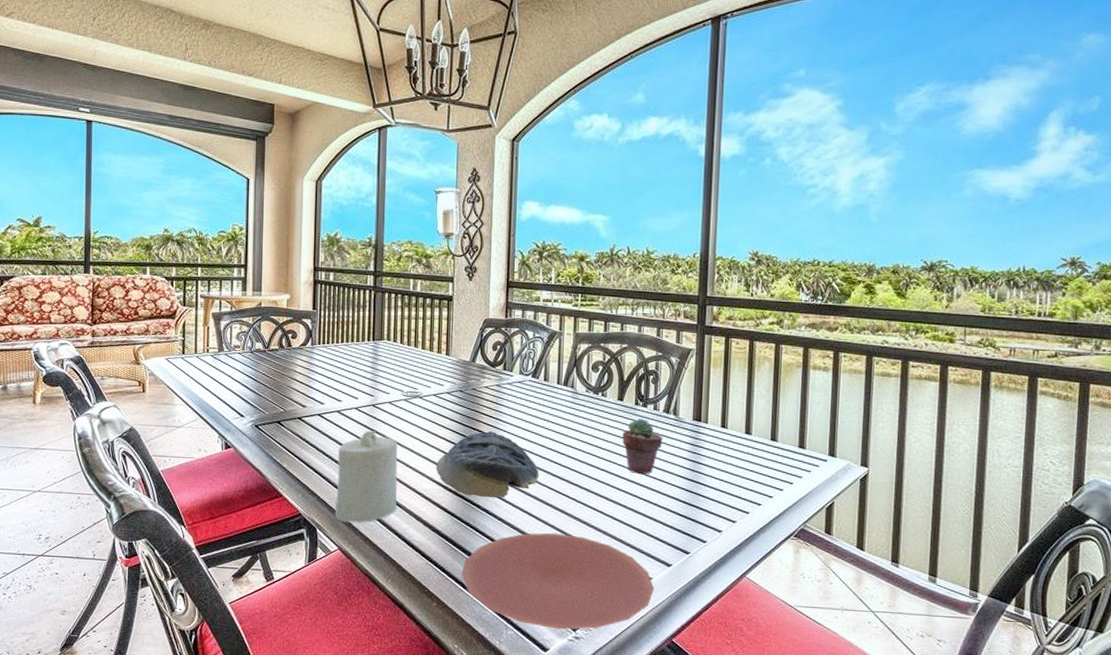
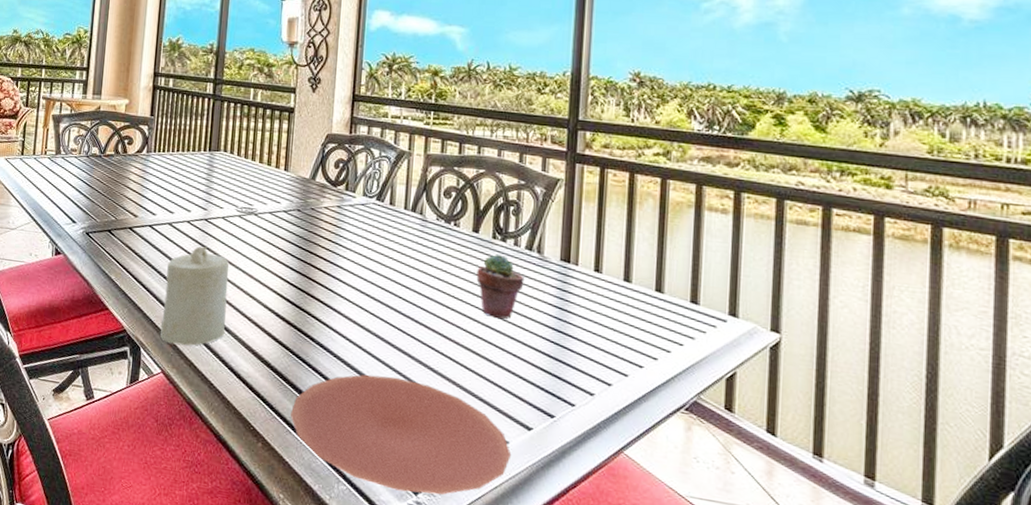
decorative bowl: present [436,431,540,498] -> none [268,256,381,332]

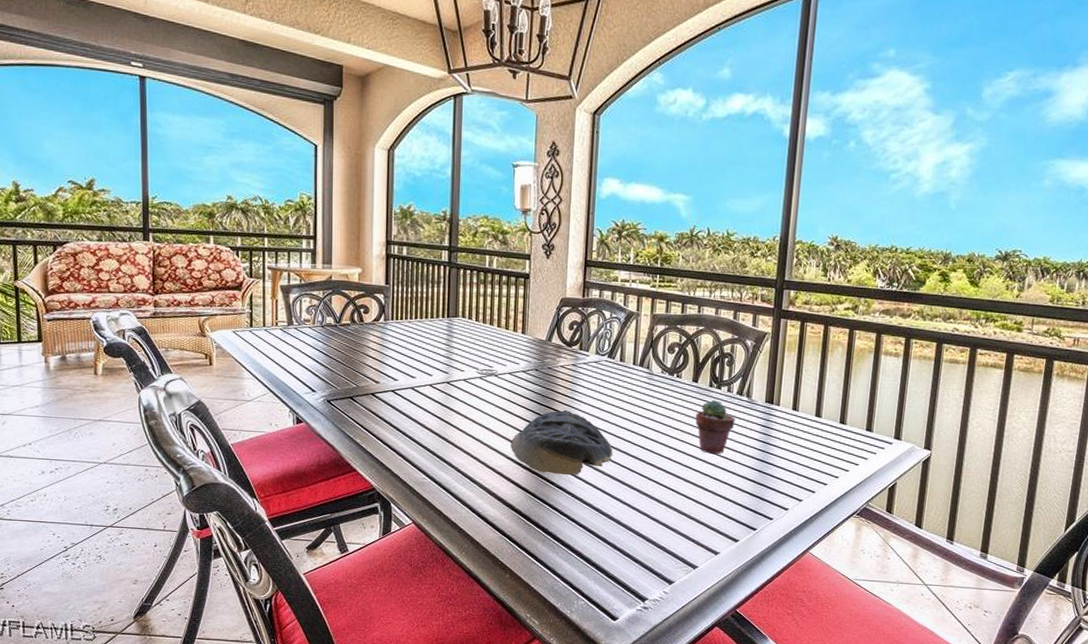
candle: present [160,246,230,346] -> none [409,407,473,498]
decorative bowl: none [268,256,381,332] -> present [511,410,613,476]
plate: present [291,374,512,495] -> none [534,509,722,600]

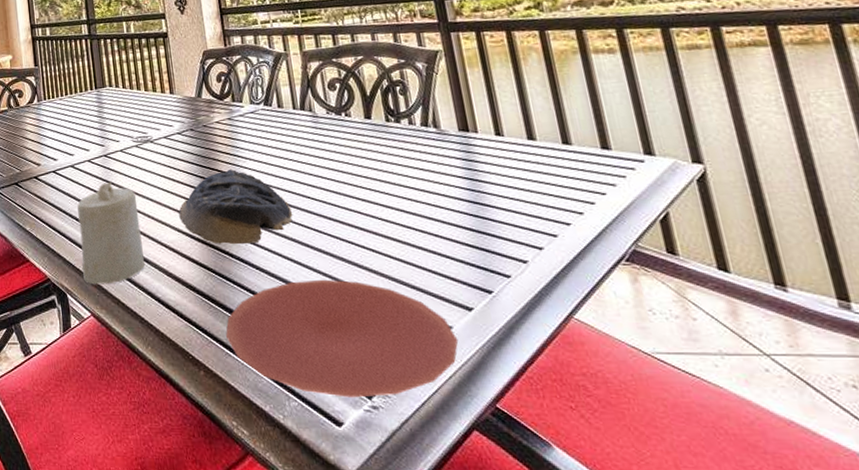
candle: none [409,407,473,498] -> present [77,181,145,285]
plate: none [534,509,722,600] -> present [226,279,459,398]
potted succulent: present [695,399,735,454] -> none [378,136,429,201]

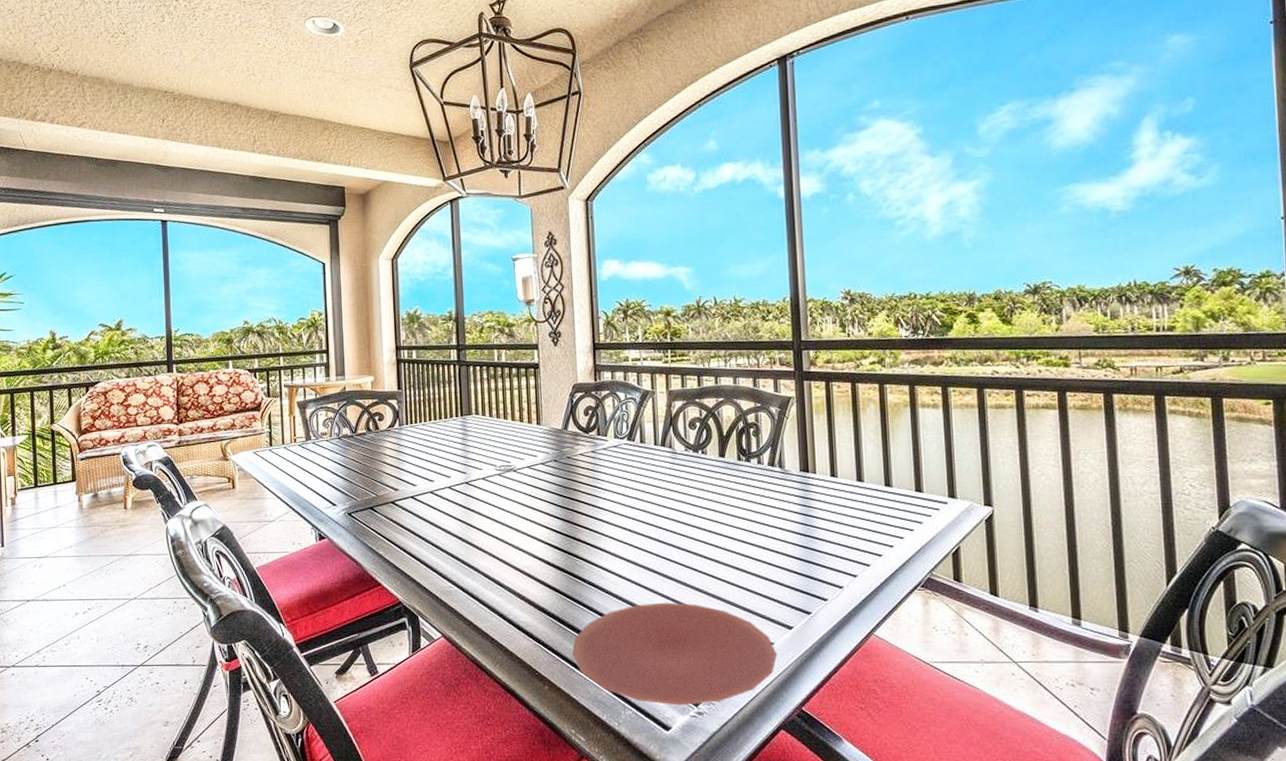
candle: present [77,181,145,285] -> none [435,508,499,608]
decorative bowl: present [178,169,293,245] -> none [536,500,645,570]

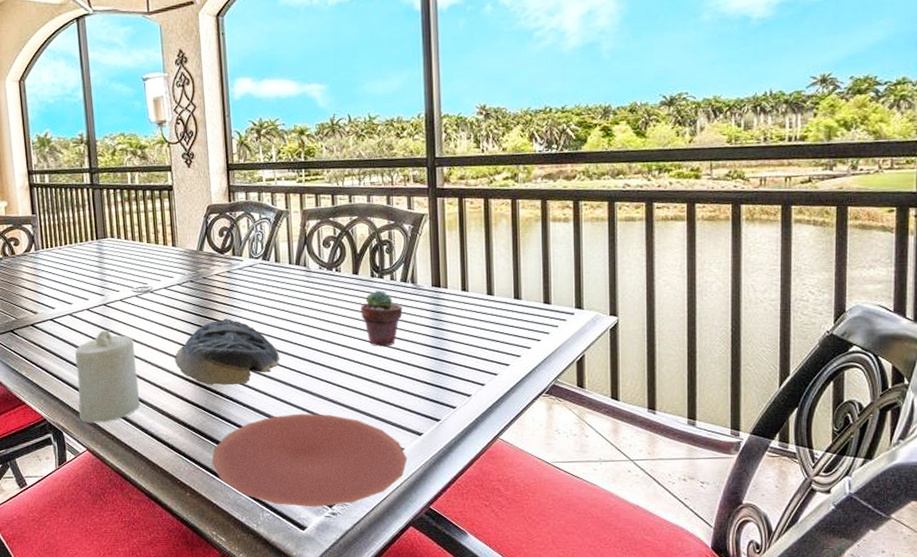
candle: none [435,508,499,608] -> present [75,329,140,423]
decorative bowl: none [536,500,645,570] -> present [175,319,280,385]
potted succulent: none [727,473,771,532] -> present [360,290,403,346]

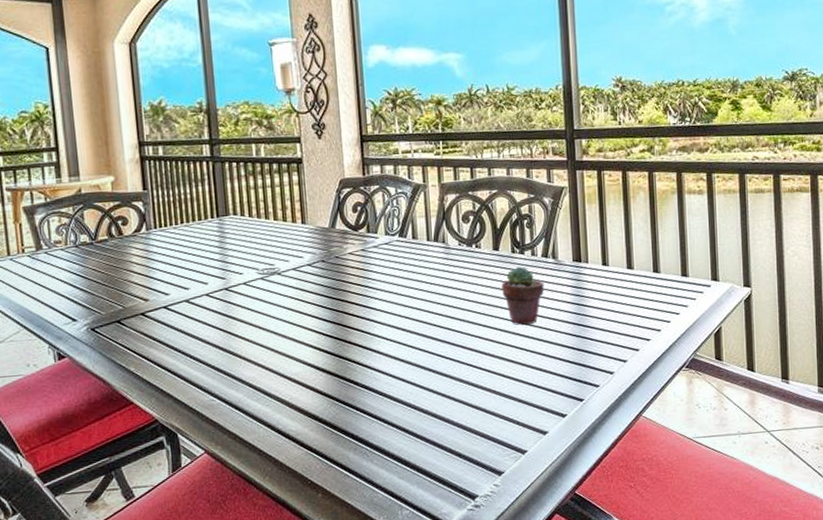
candle: present [75,329,140,423] -> none [192,316,265,422]
decorative bowl: present [175,319,280,385] -> none [304,300,419,374]
plate: present [212,413,408,507] -> none [346,399,552,501]

